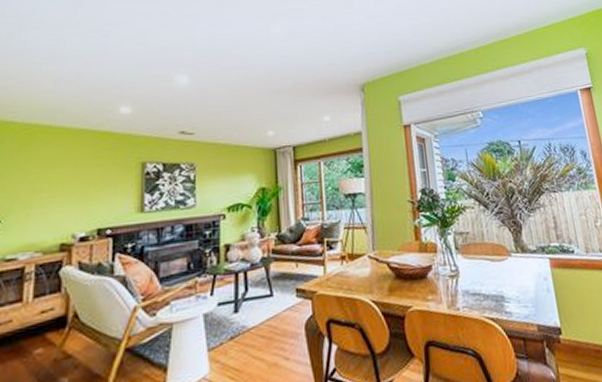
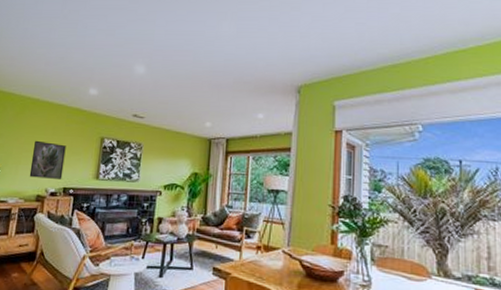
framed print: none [46,176,96,223] -> present [29,140,66,179]

